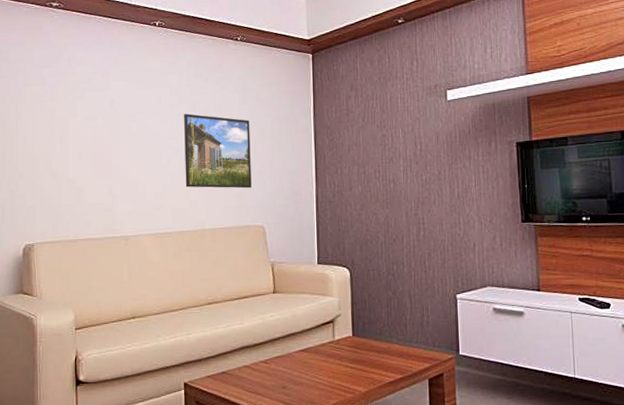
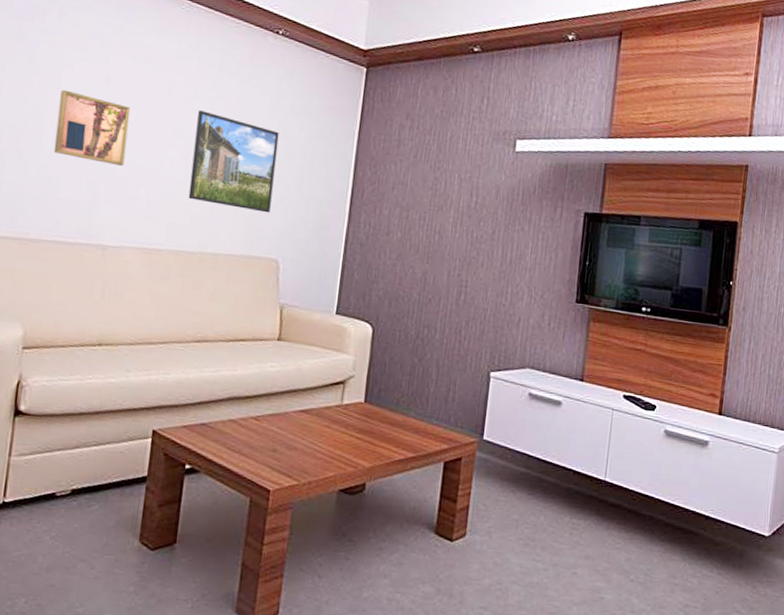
wall art: none [78,117,133,171] -> present [53,89,131,167]

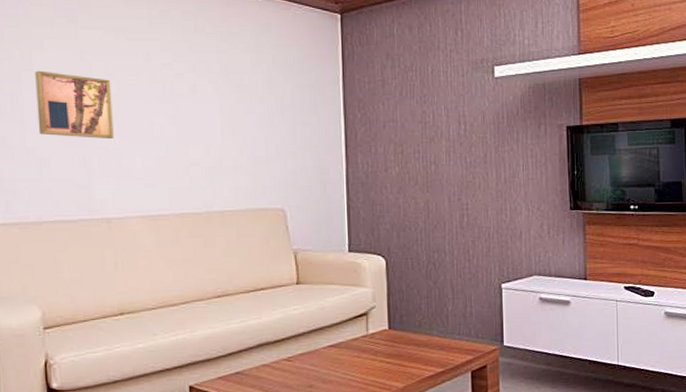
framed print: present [188,110,279,213] -> none [180,75,269,166]

